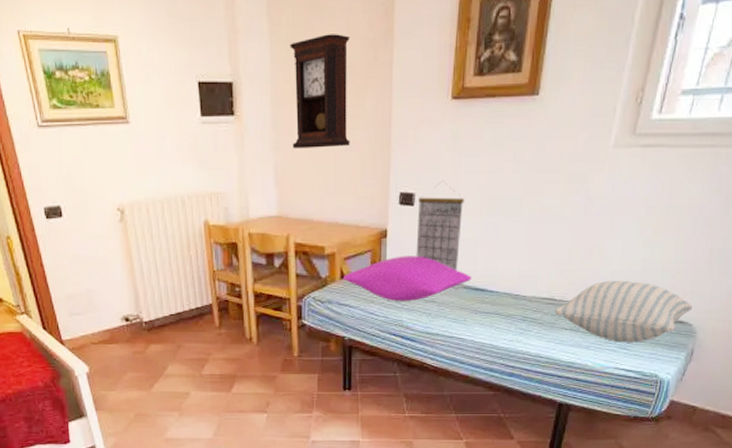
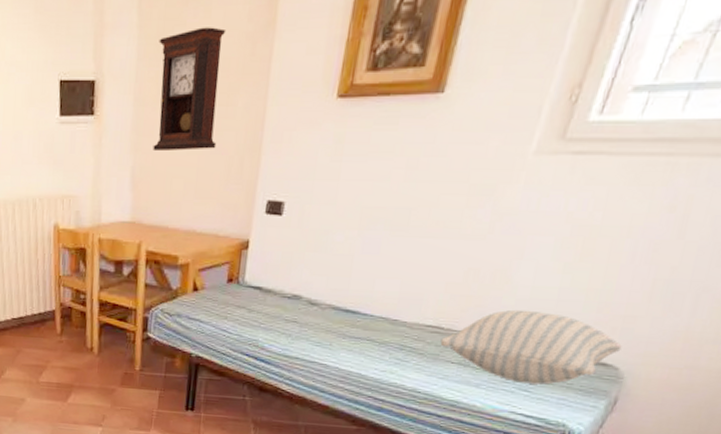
cushion: present [342,256,471,301] -> none [195,269,342,320]
calendar: present [416,181,464,271] -> none [279,188,342,290]

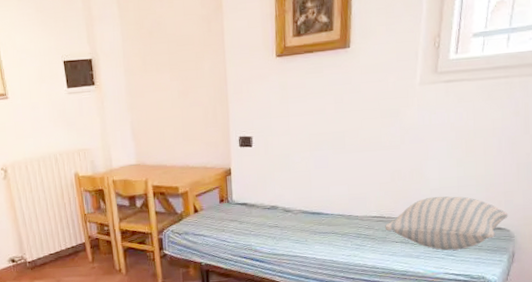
pendulum clock: present [153,27,227,152] -> none [137,13,194,109]

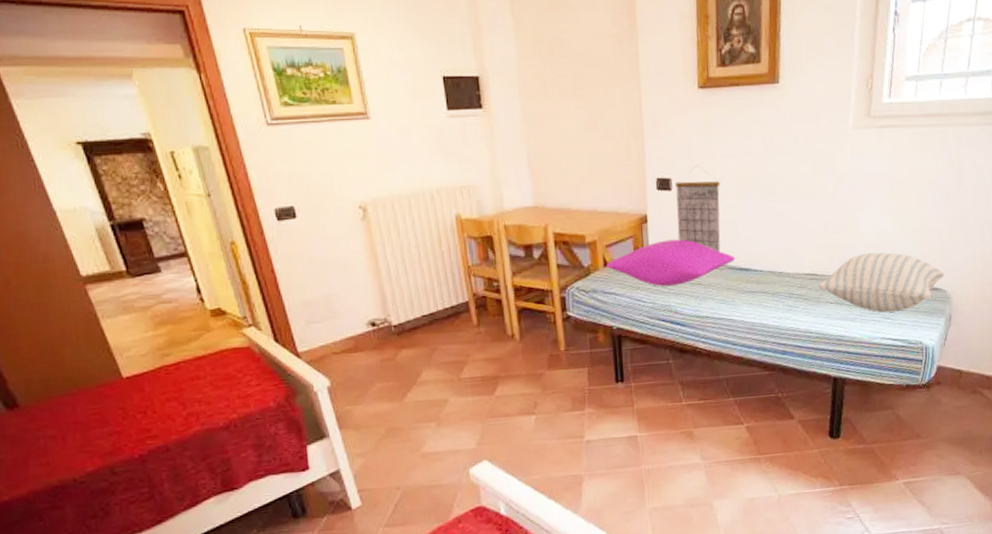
cushion: none [196,188,308,229] -> present [605,239,735,286]
calendar: none [255,124,295,199] -> present [674,165,721,253]

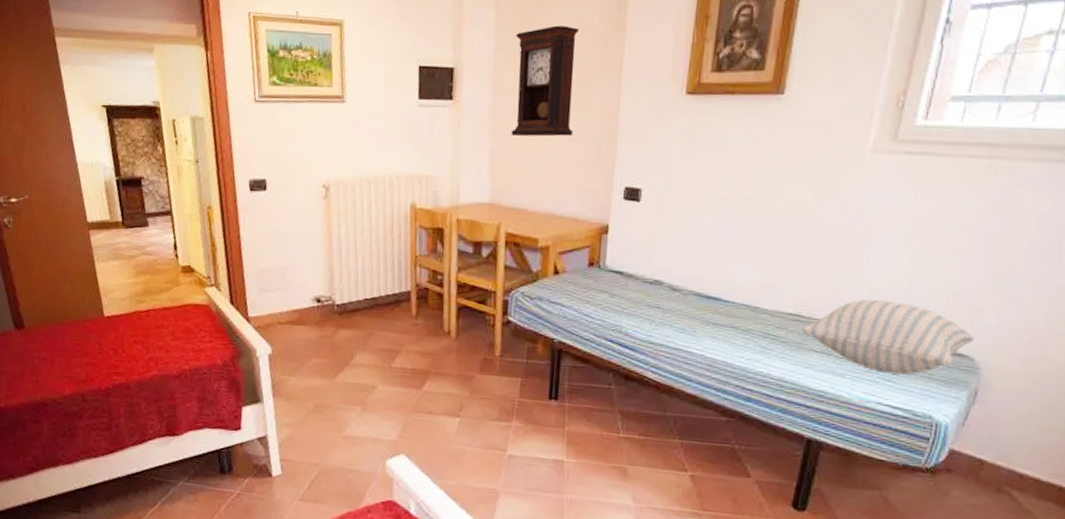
pendulum clock: none [535,30,603,140] -> present [511,25,580,137]
cushion: present [605,239,735,286] -> none [556,254,703,305]
calendar: present [674,165,721,253] -> none [640,177,697,276]

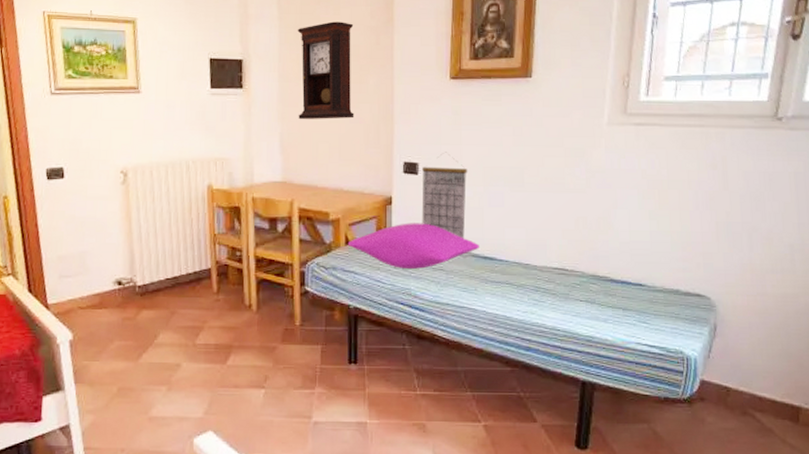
cushion: none [556,254,703,305] -> present [347,223,479,269]
calendar: none [640,177,697,276] -> present [421,152,468,239]
pillow: present [802,299,974,375] -> none [567,251,708,316]

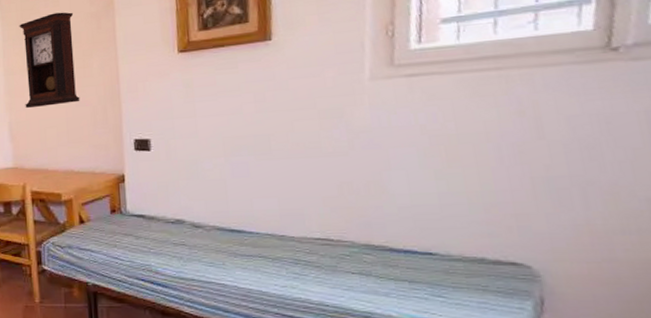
cushion: present [347,223,479,269] -> none [81,198,224,245]
calendar: present [421,152,468,239] -> none [154,125,207,213]

